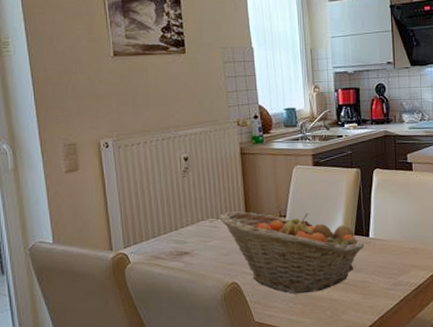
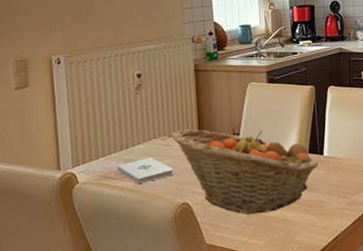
notepad: none [167,239,223,265] -> present [117,157,174,185]

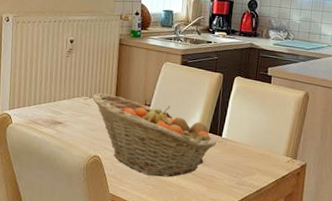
notepad: present [117,157,174,185] -> none [44,112,91,134]

